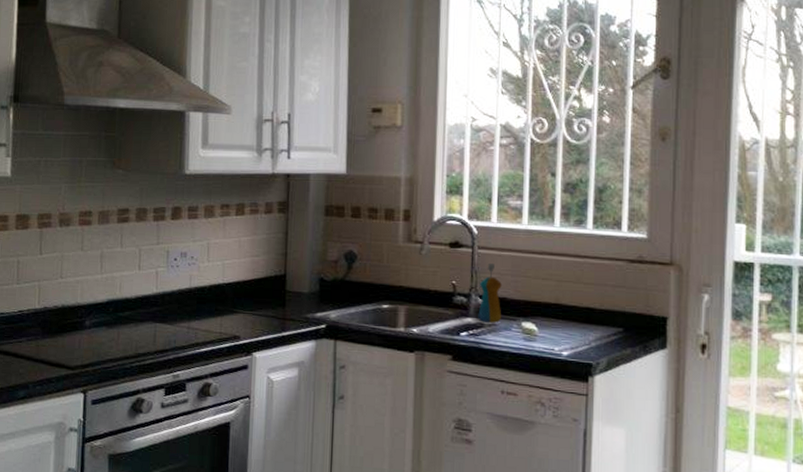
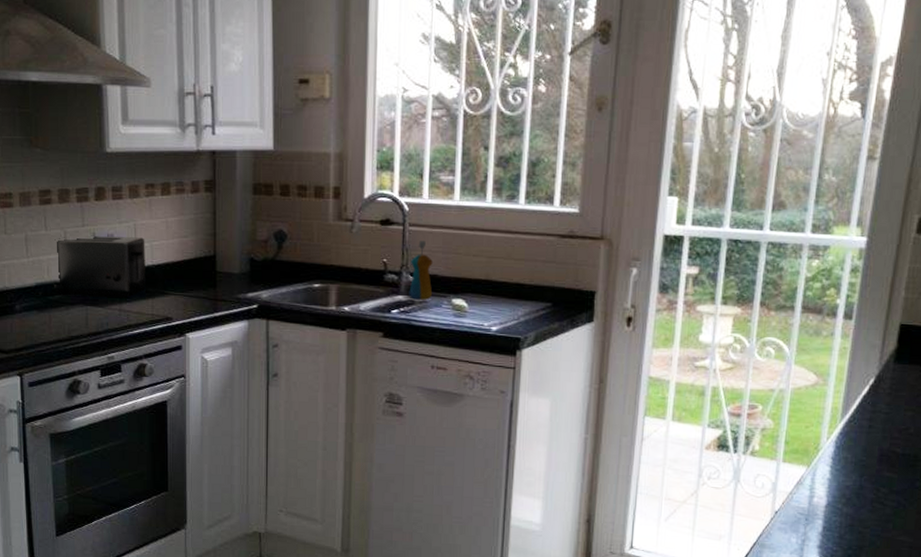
toaster: none [124,253,218,316] -> present [53,235,147,299]

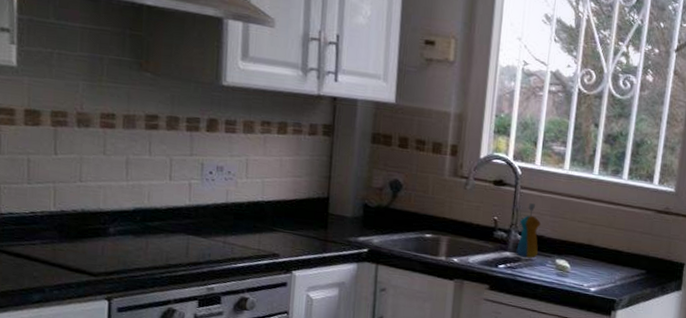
toaster: present [53,235,147,299] -> none [153,164,257,231]

